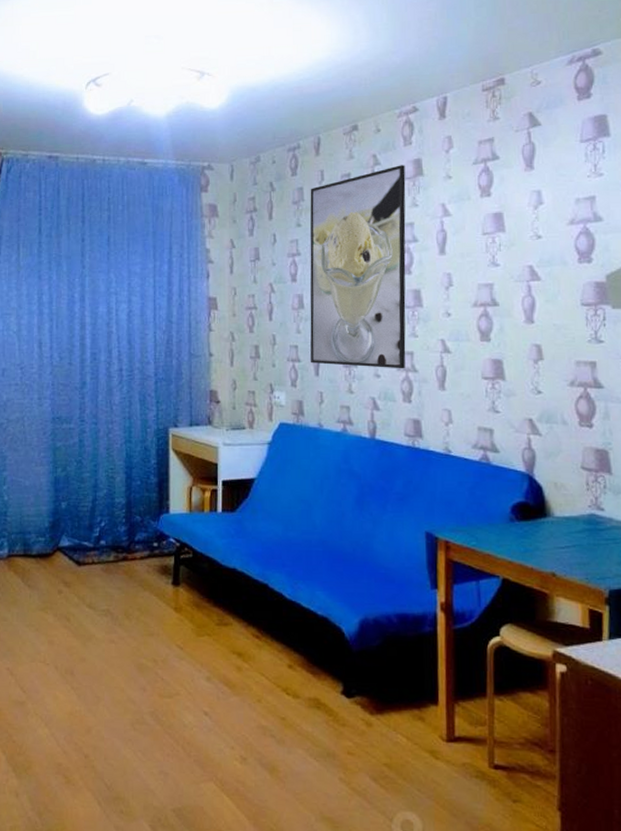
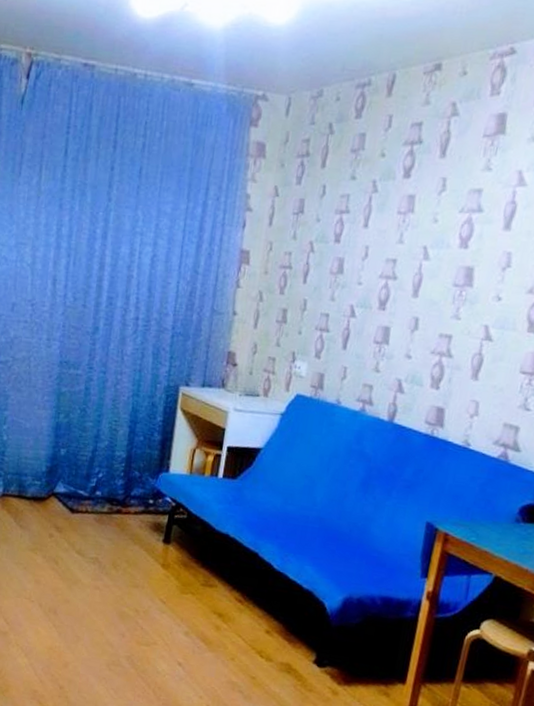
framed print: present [310,165,406,369] -> none [339,118,487,353]

